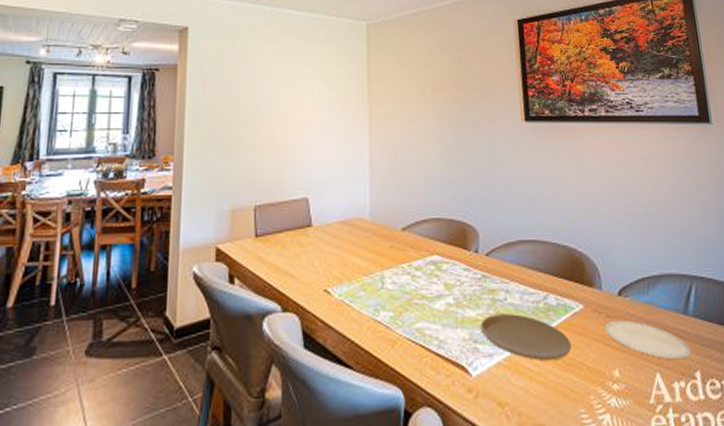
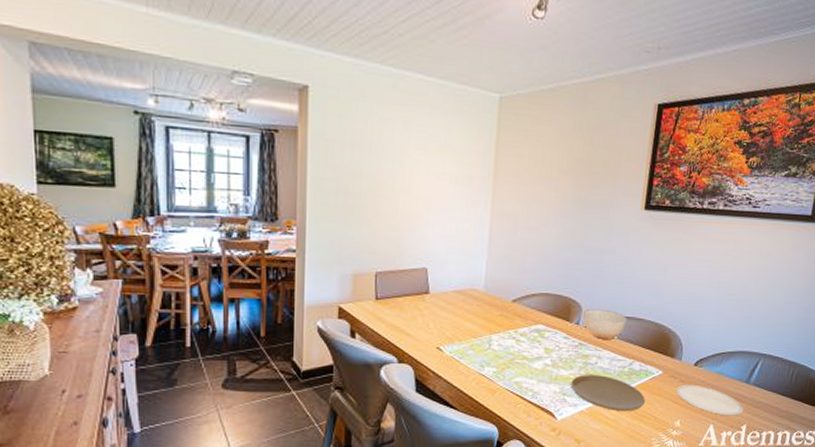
bowl: none [480,233,531,269] -> present [582,309,627,339]

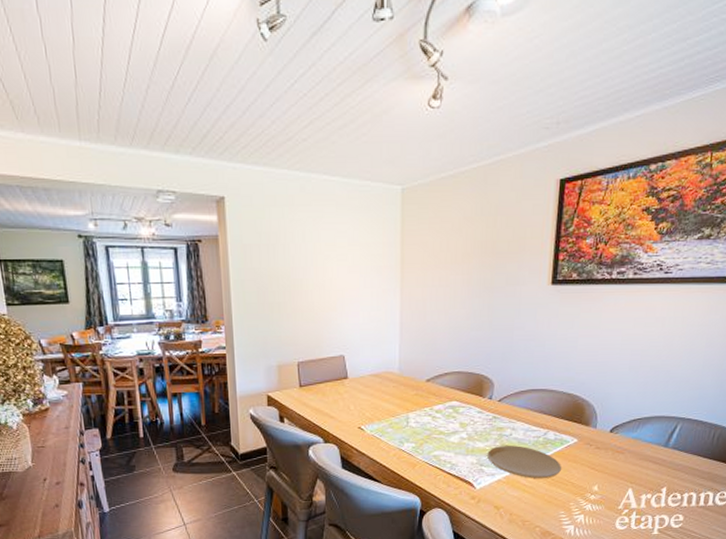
bowl: present [582,309,627,339] -> none [495,383,540,412]
plate: present [676,384,744,416] -> none [592,450,663,480]

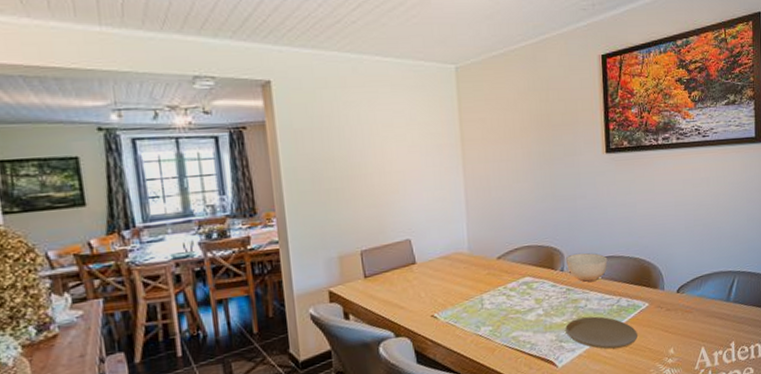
bowl: none [495,383,540,412] -> present [565,252,608,282]

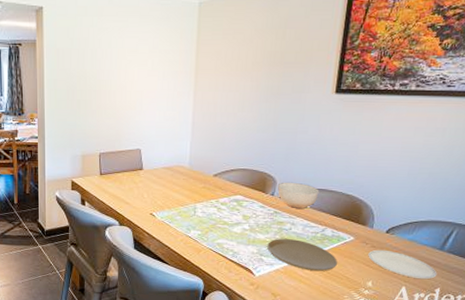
plate: none [665,311,729,337] -> present [368,249,437,280]

